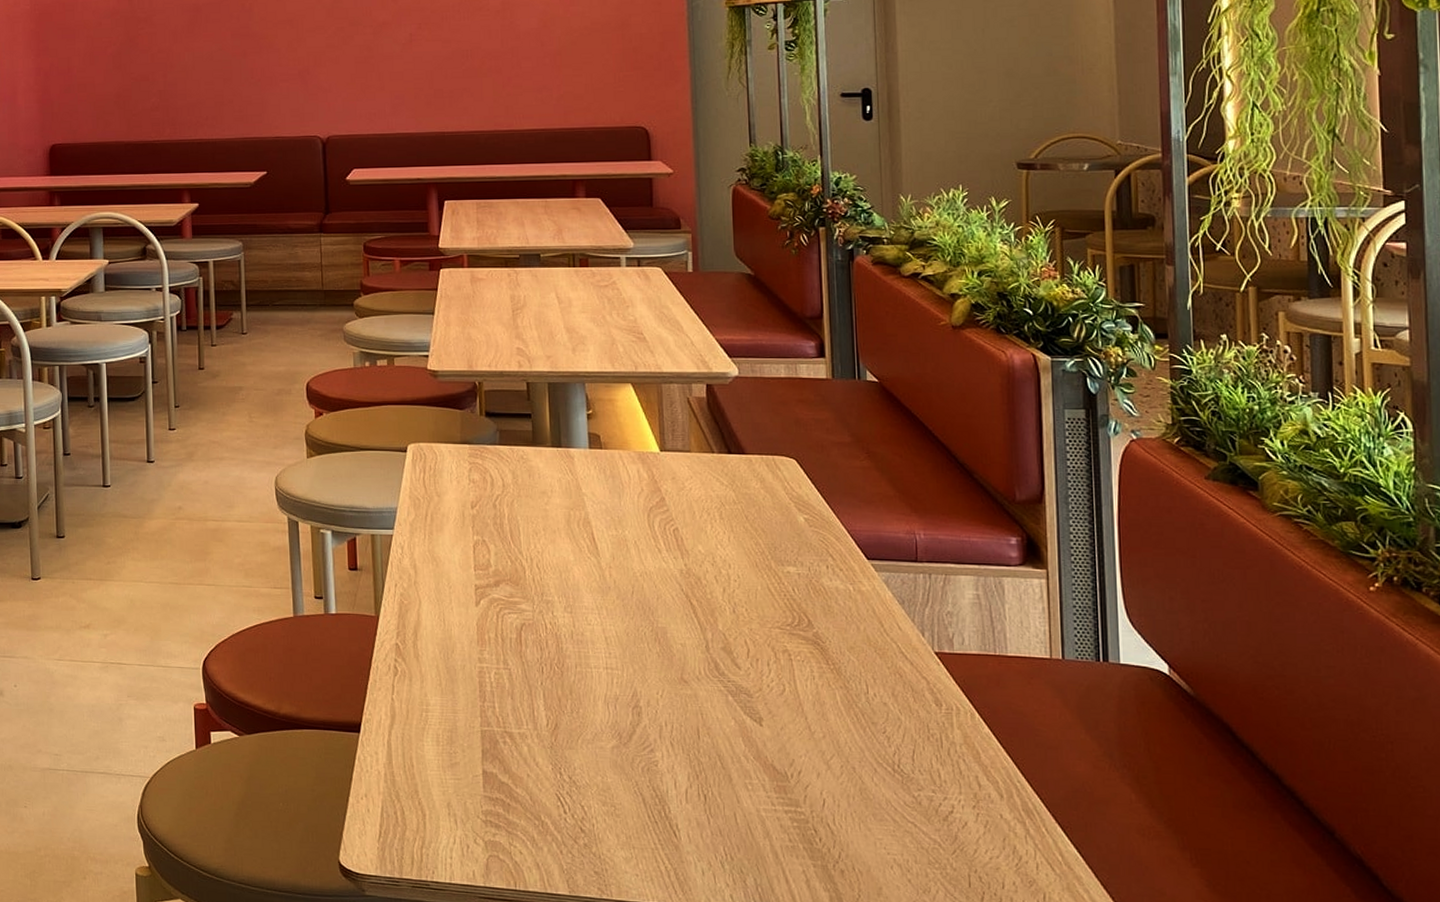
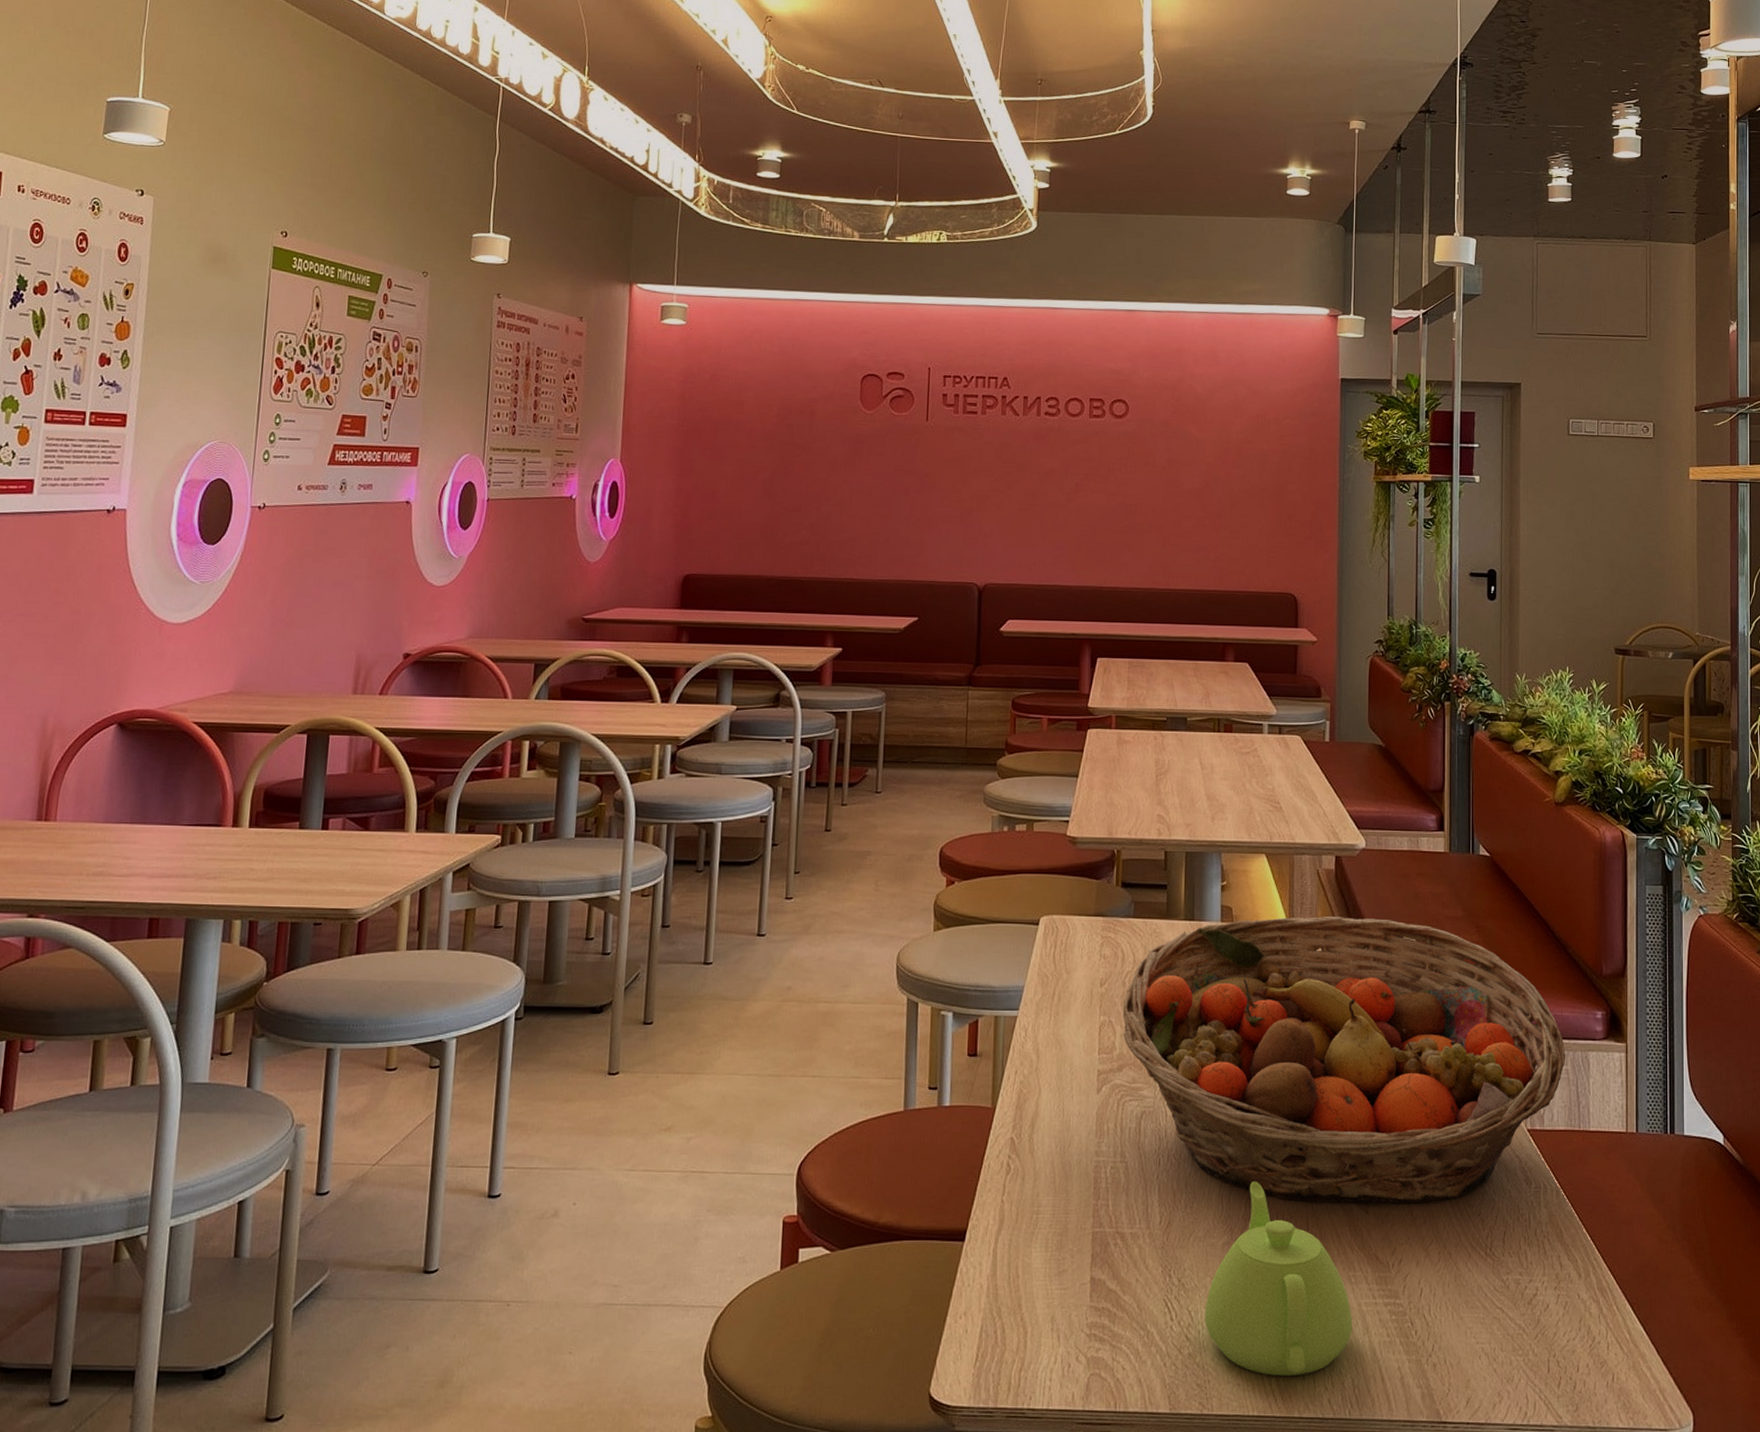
fruit basket: none [495,442,976,718] -> present [1122,915,1566,1203]
teapot: none [597,691,752,871] -> present [1204,1181,1353,1376]

